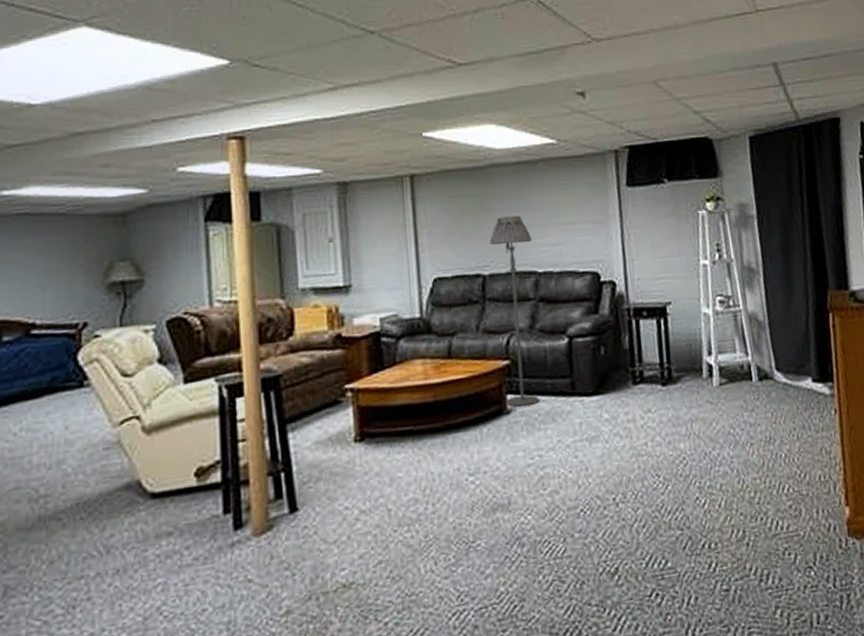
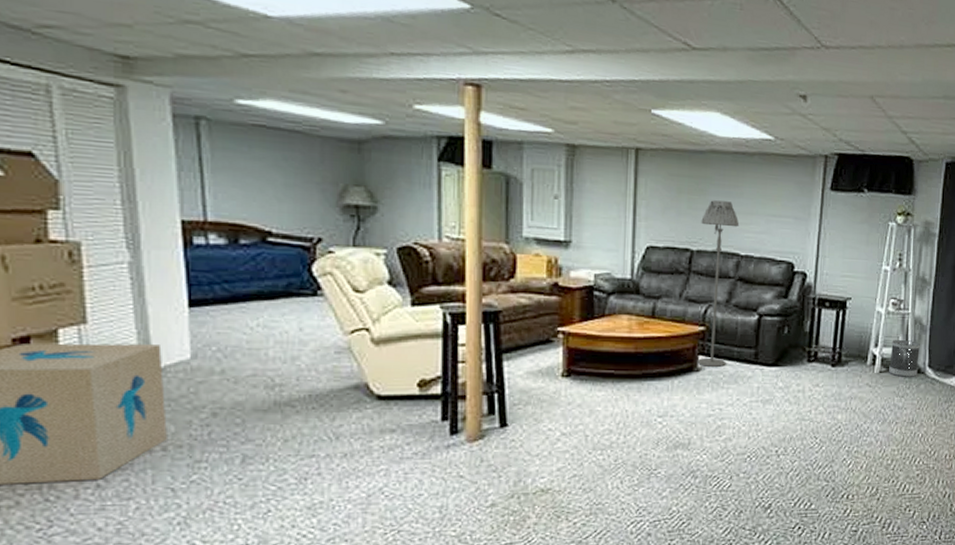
wastebasket: none [727,341,765,387] -> present [889,340,920,377]

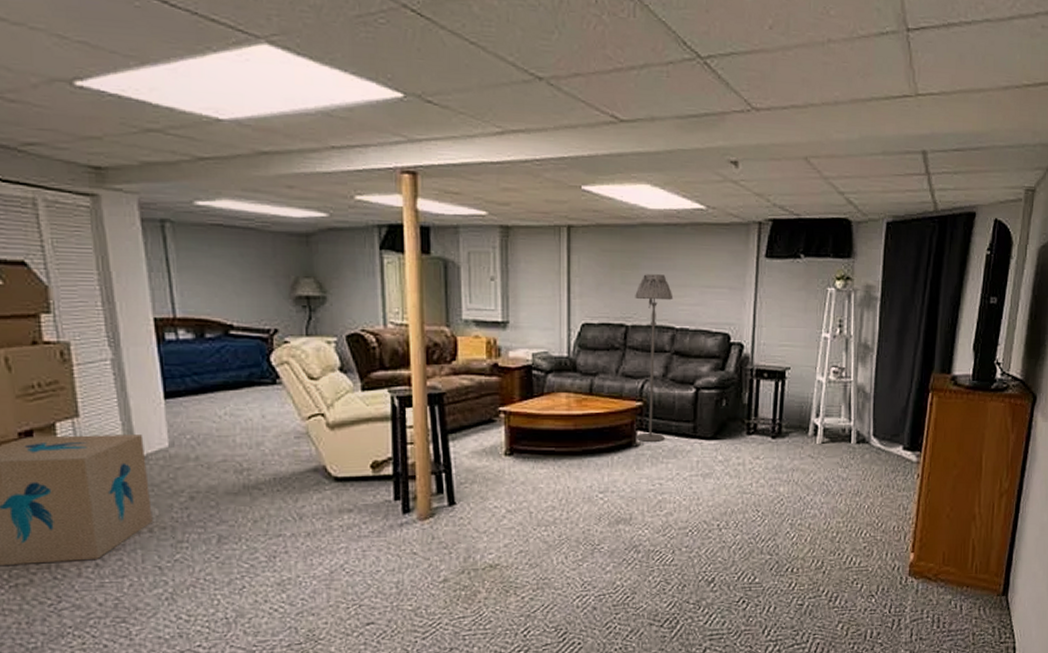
wastebasket: present [889,340,920,377] -> none [832,409,864,447]

